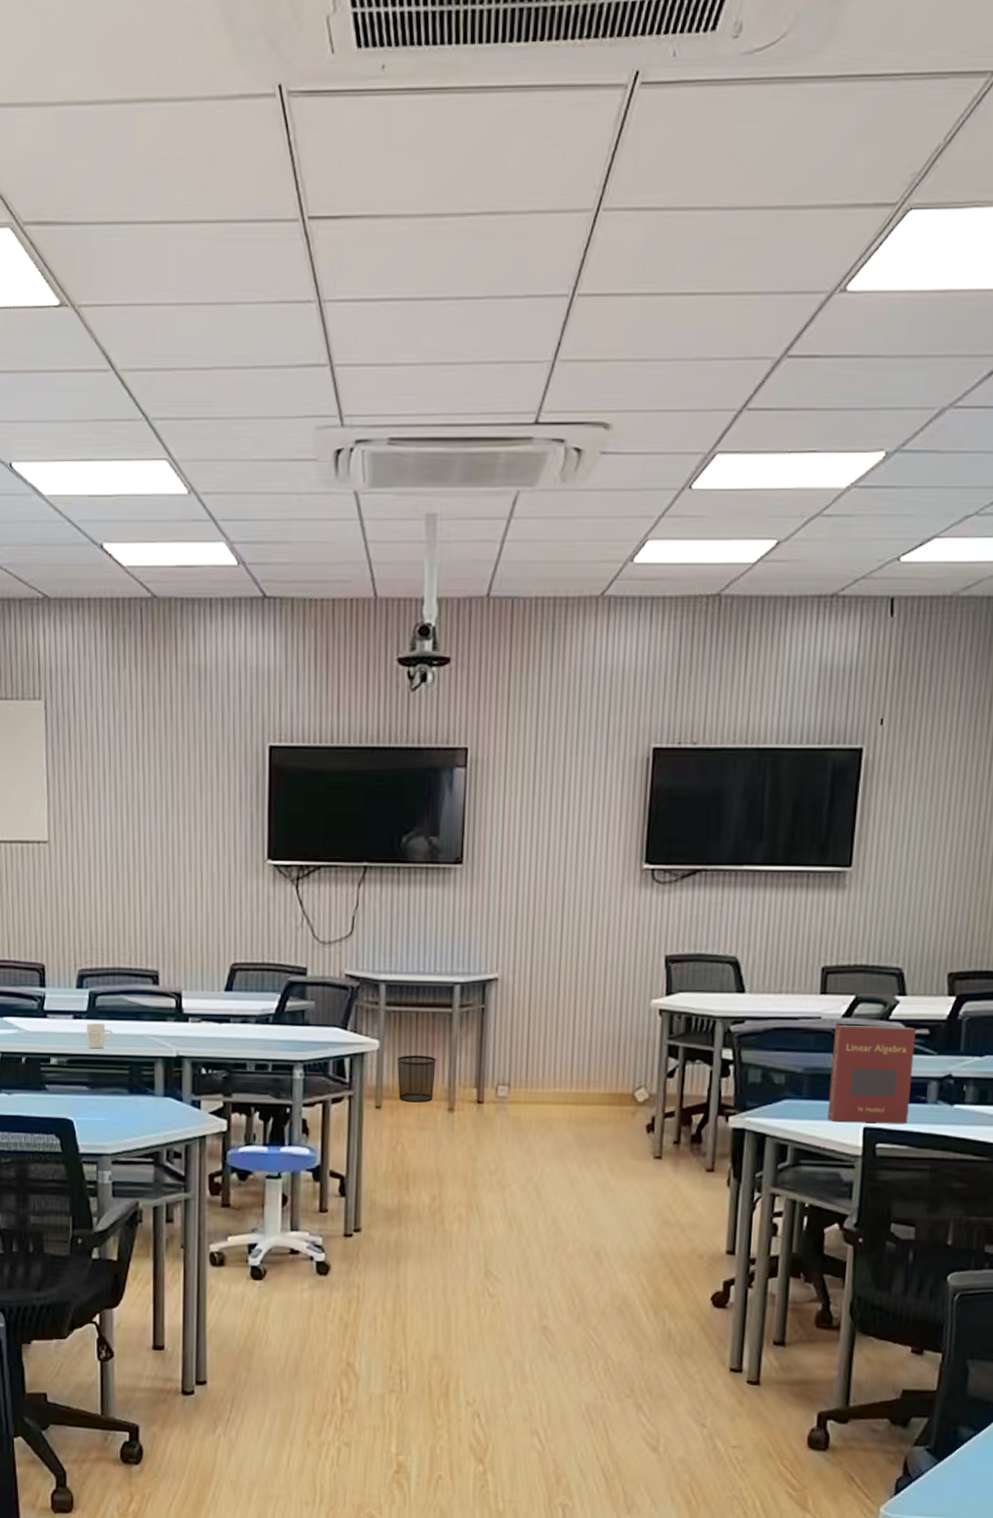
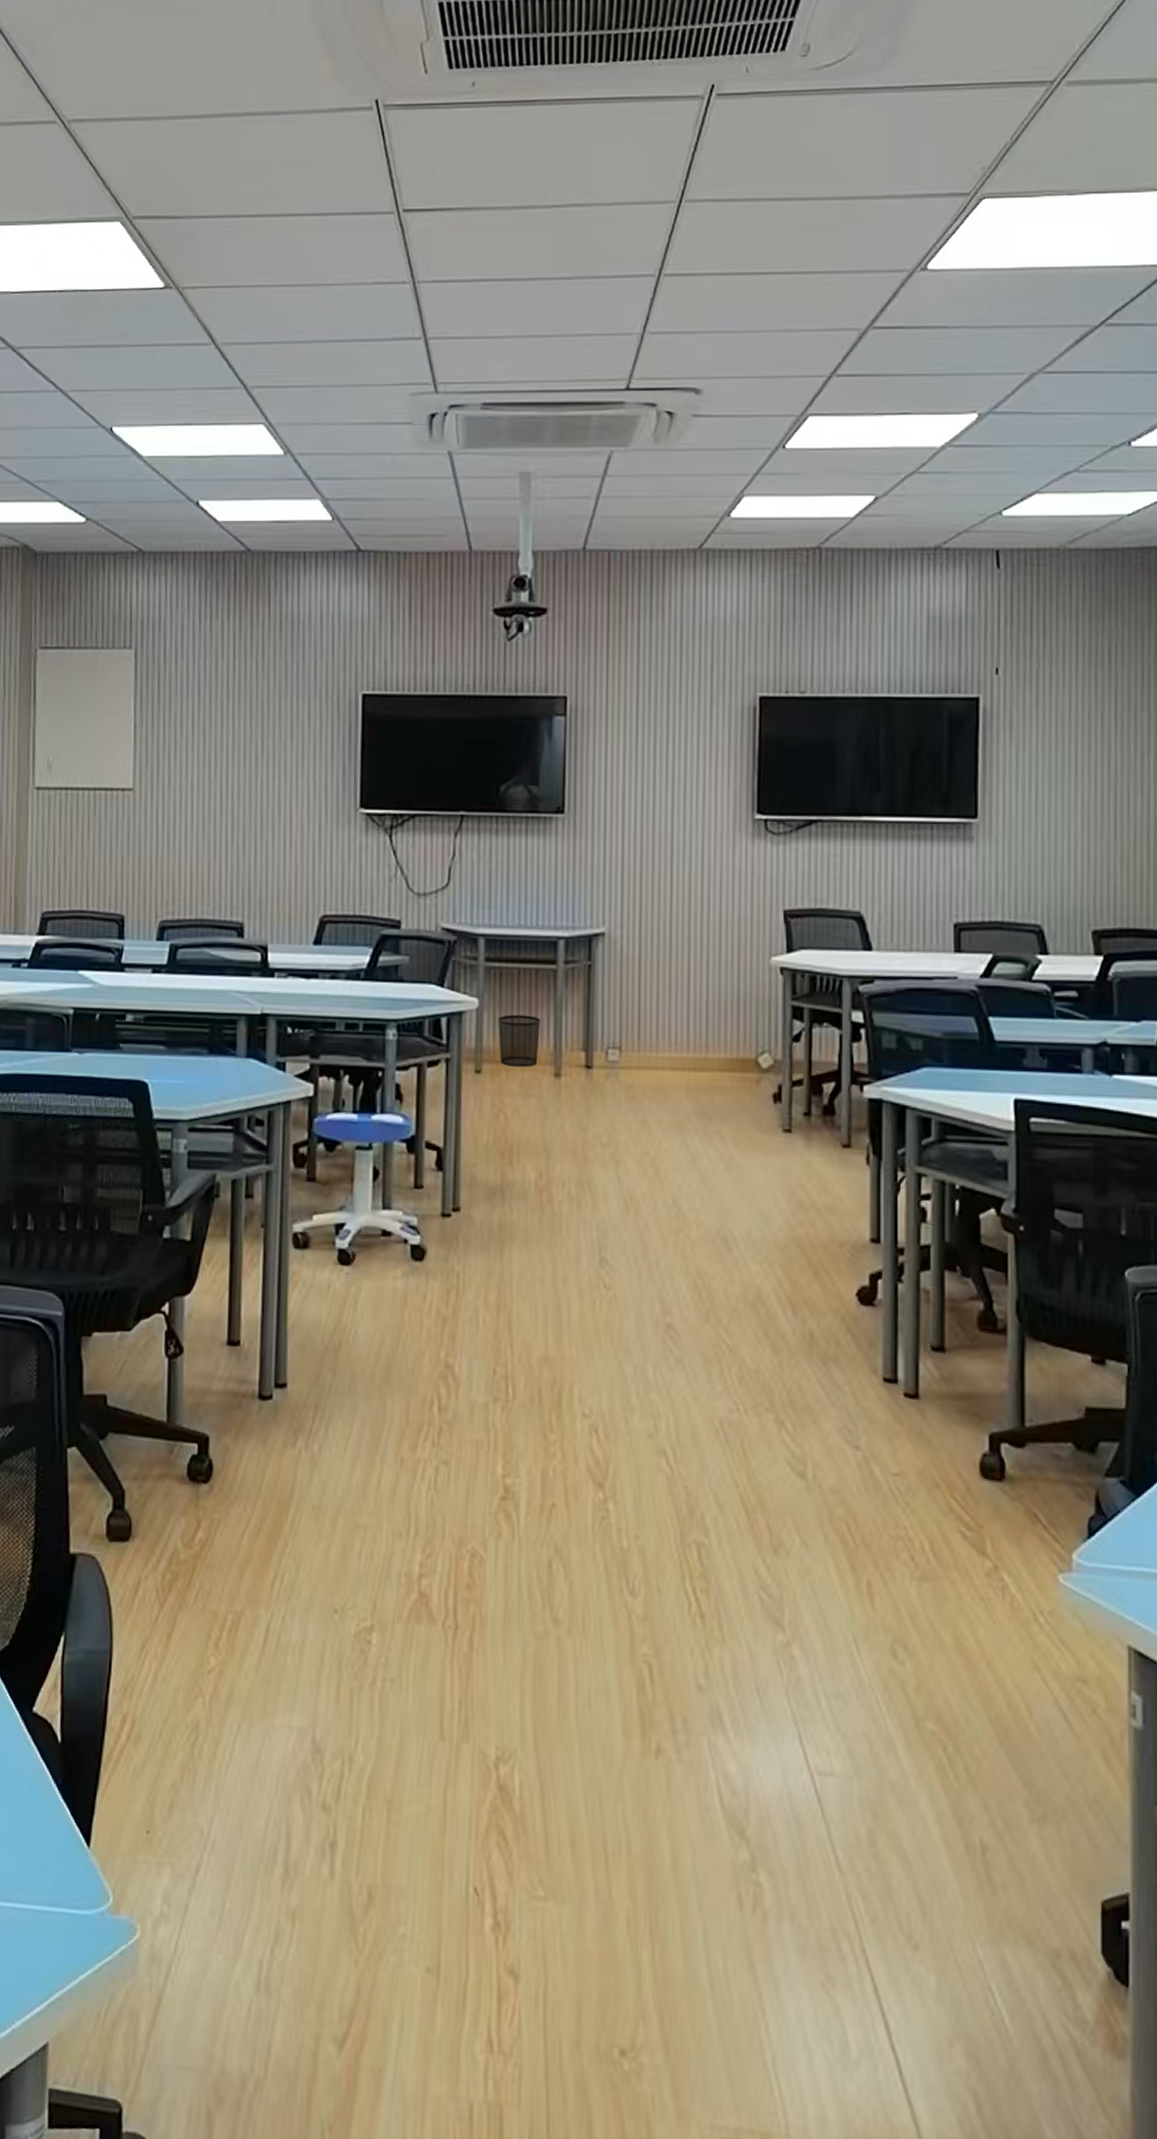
mug: present [86,1023,113,1049] -> none [165,978,194,1005]
book: present [827,1025,916,1125] -> none [972,986,1064,1097]

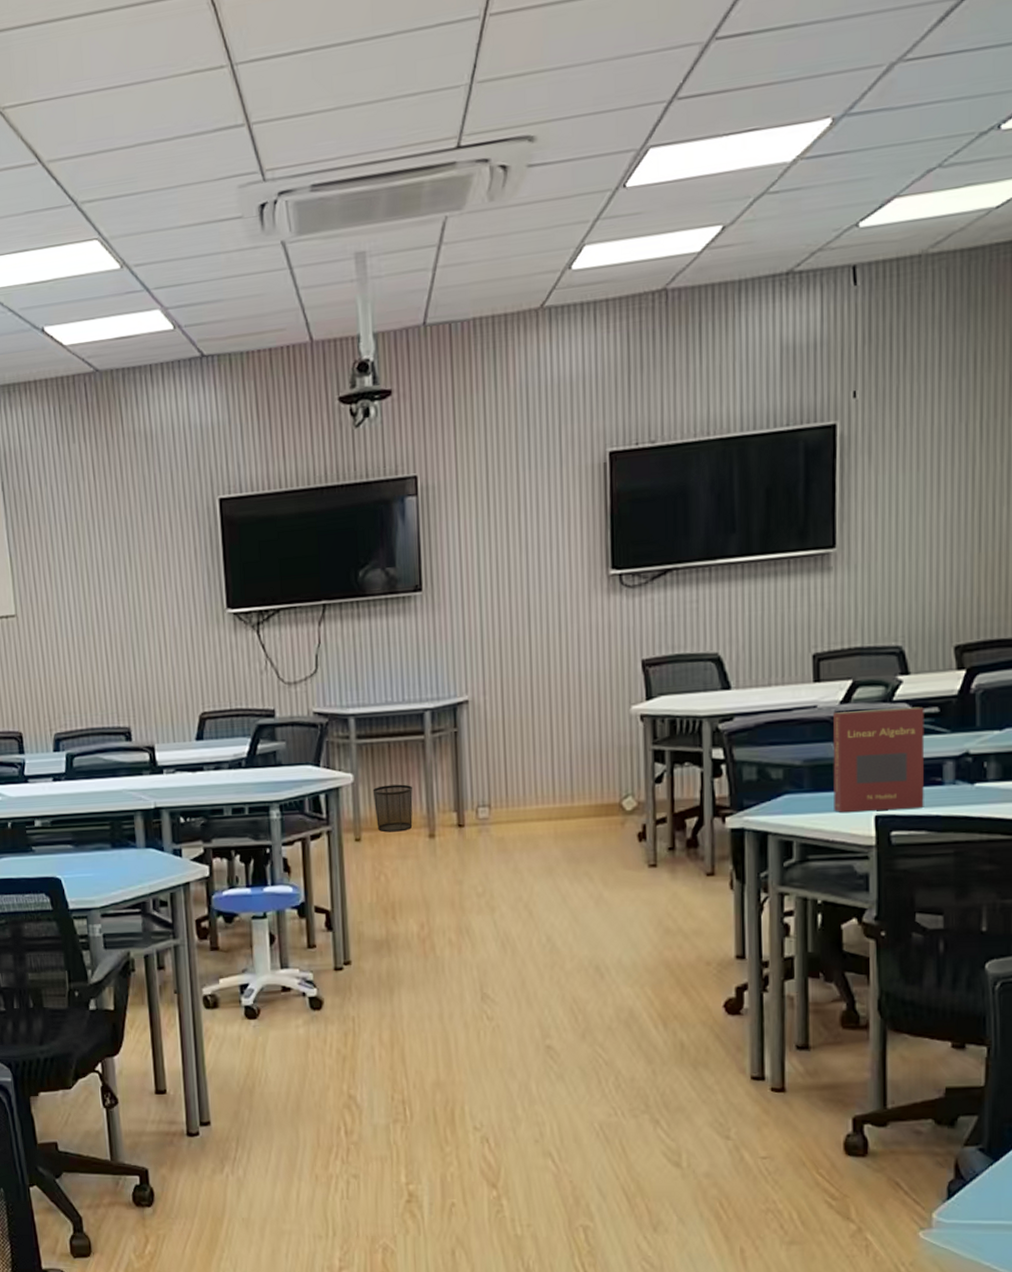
book: none [972,986,1064,1097] -> present [833,707,925,812]

